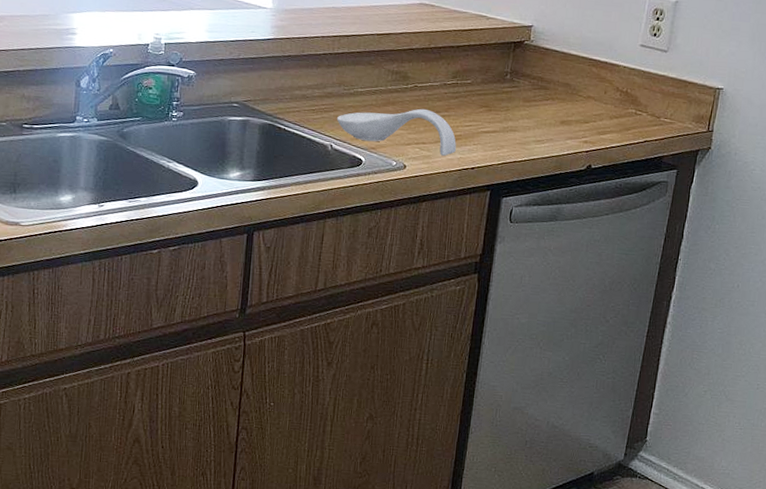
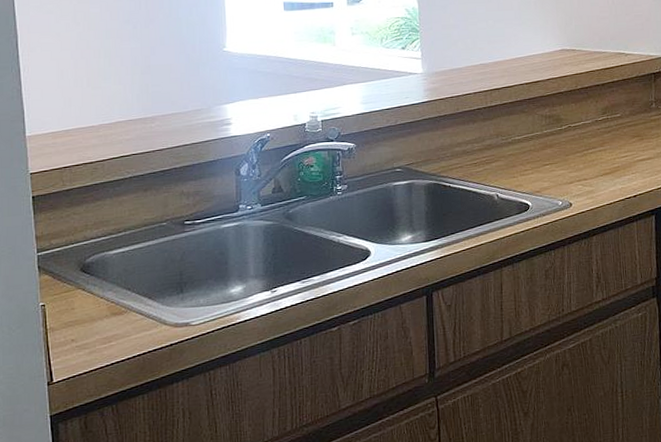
spoon rest: present [336,108,456,157] -> none [498,146,616,190]

